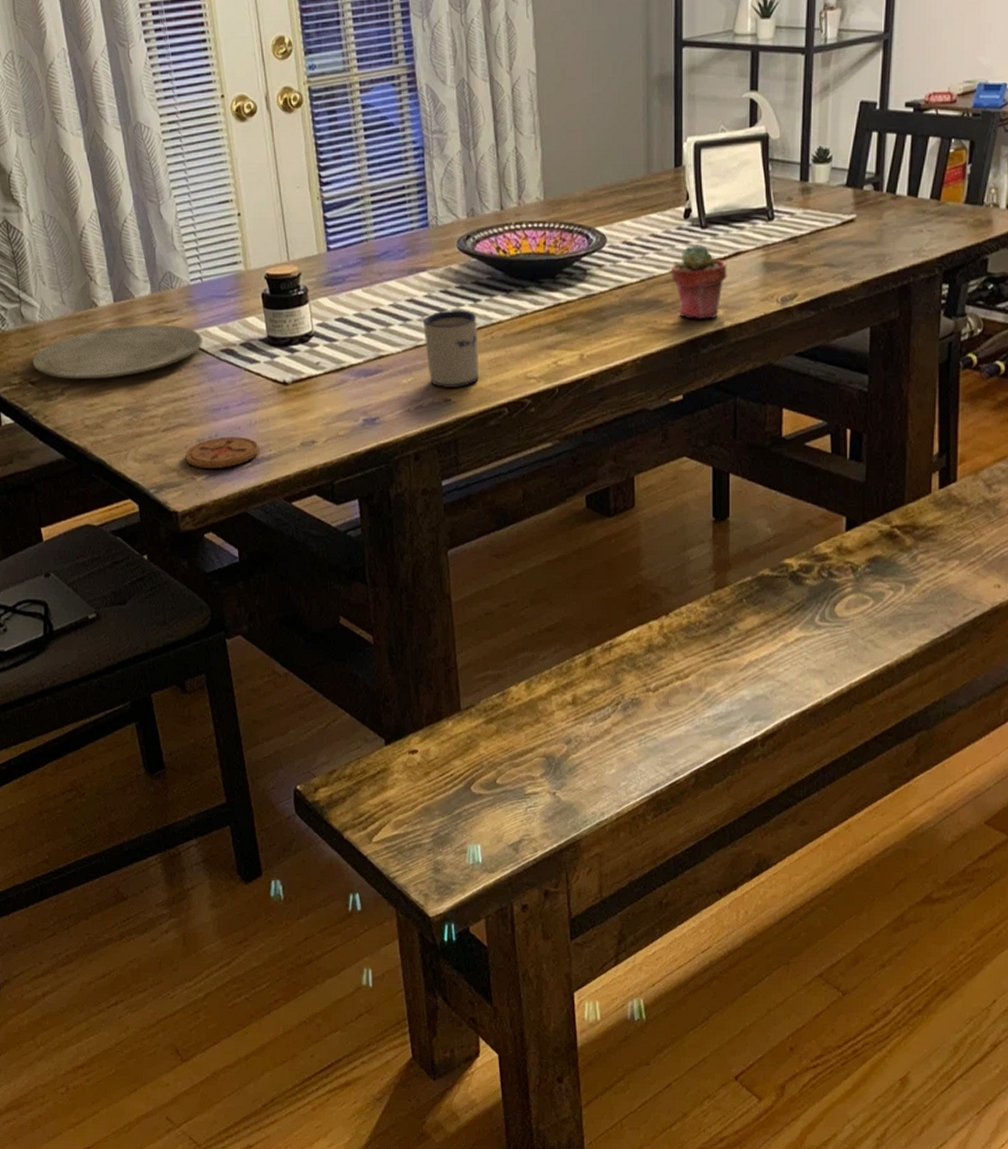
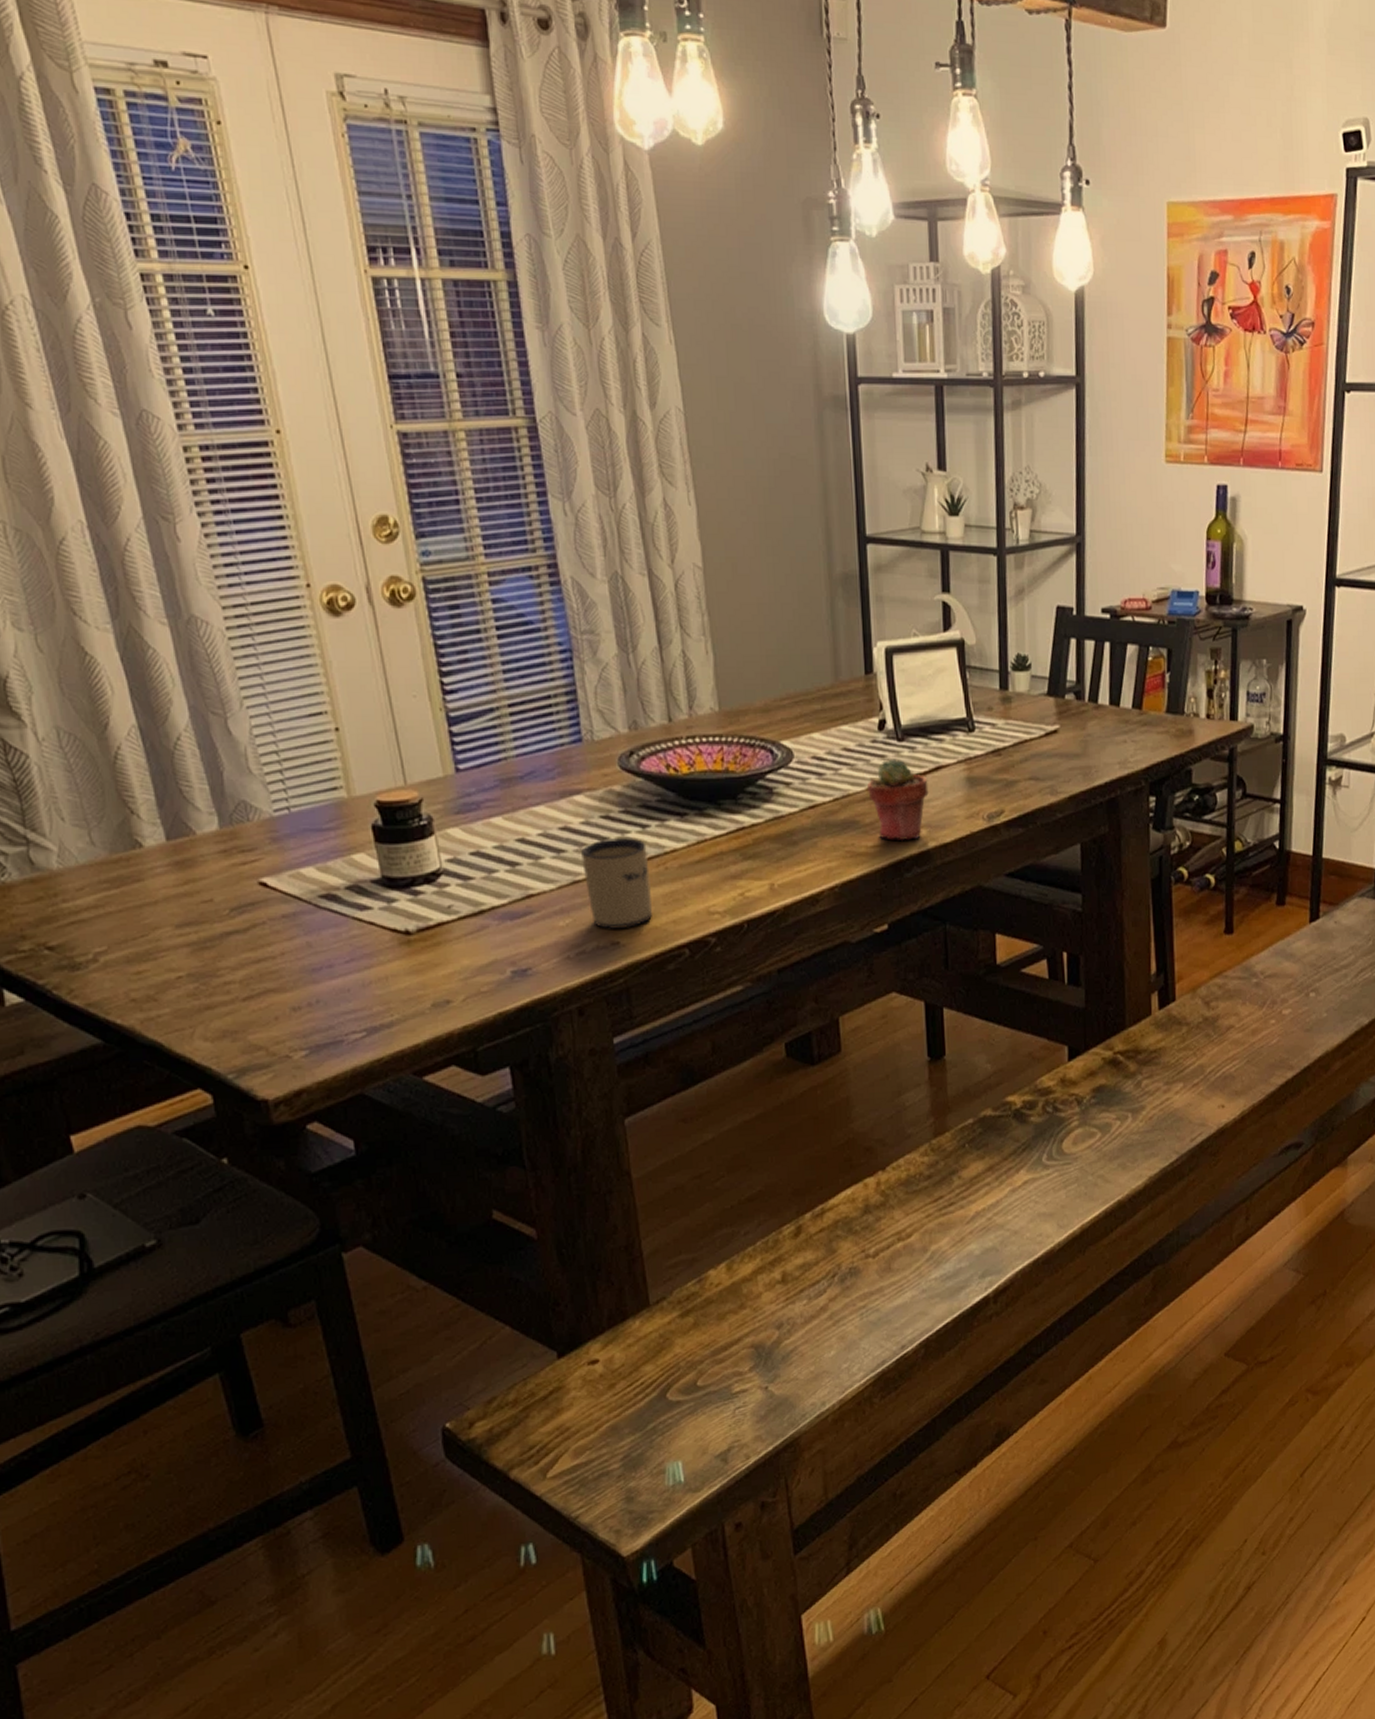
plate: present [33,324,202,380] -> none [50,866,294,941]
coaster: present [184,436,259,468] -> none [274,1001,377,1043]

